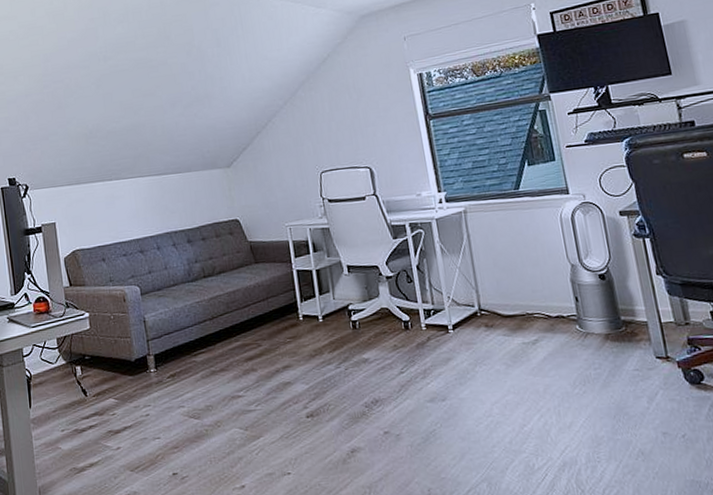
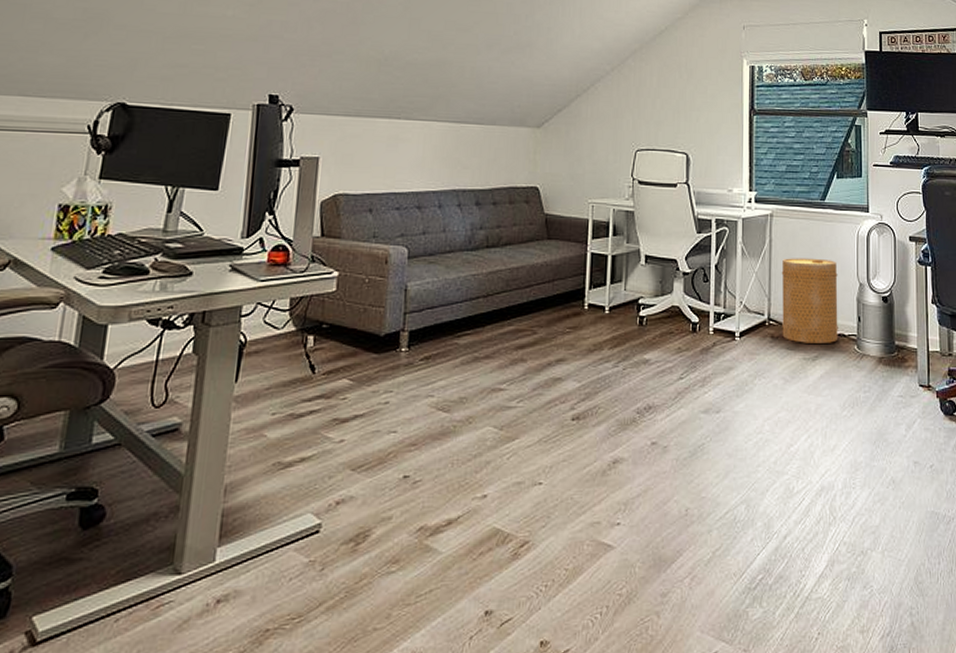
basket: none [484,246,557,329] -> present [781,258,838,343]

